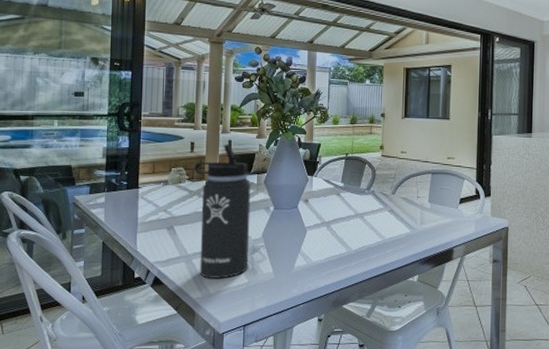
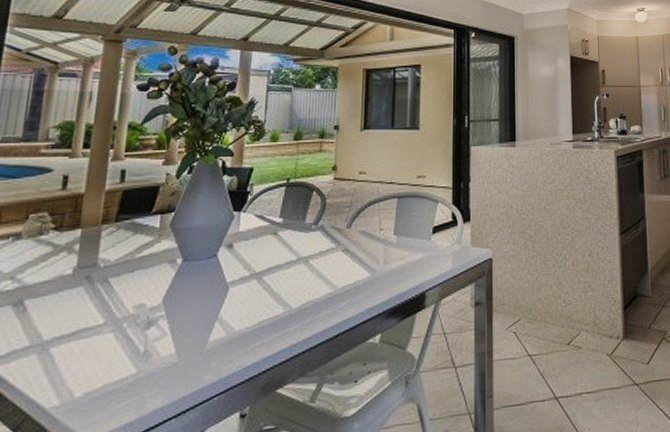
thermos bottle: present [194,143,251,279] -> none [59,174,151,374]

